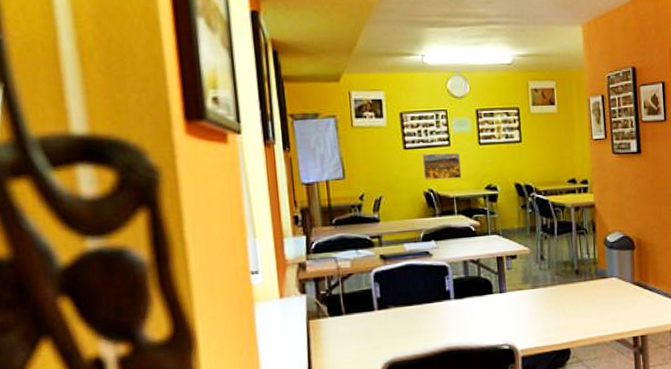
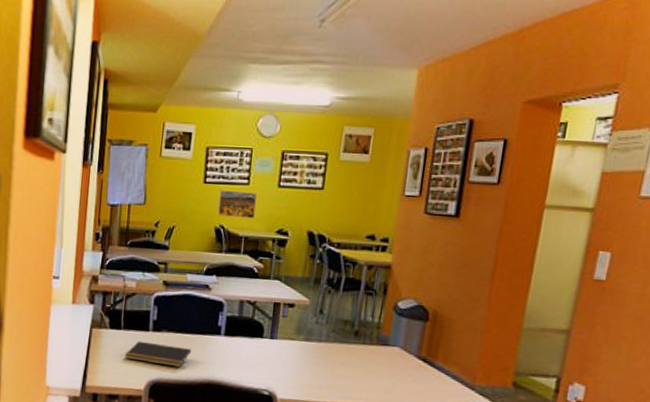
notepad: none [351,320,424,345] -> present [124,341,192,367]

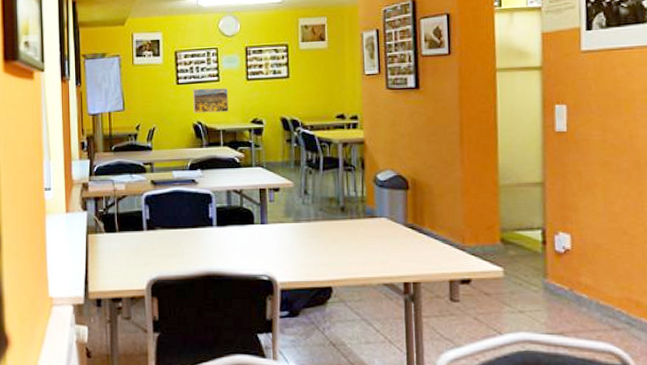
notepad: present [124,341,192,367] -> none [122,241,187,263]

